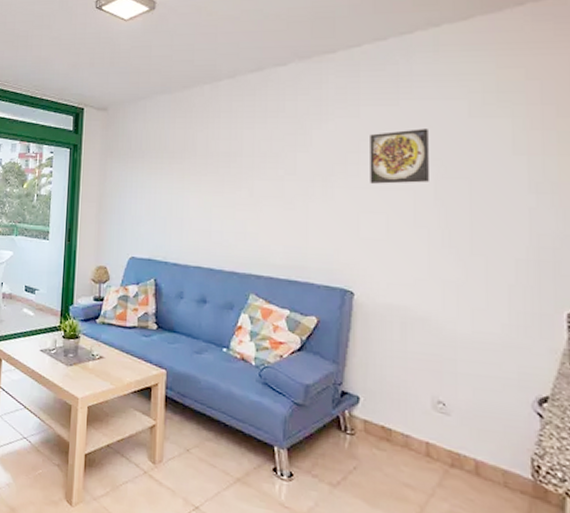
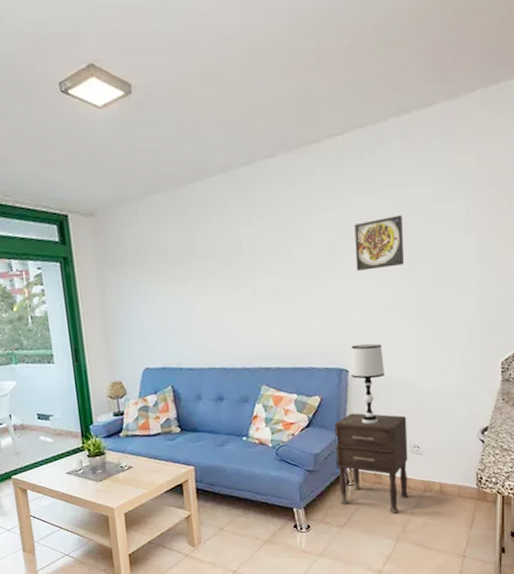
nightstand: none [332,344,429,487] -> present [334,413,408,514]
table lamp: none [356,264,400,363] -> present [350,343,385,425]

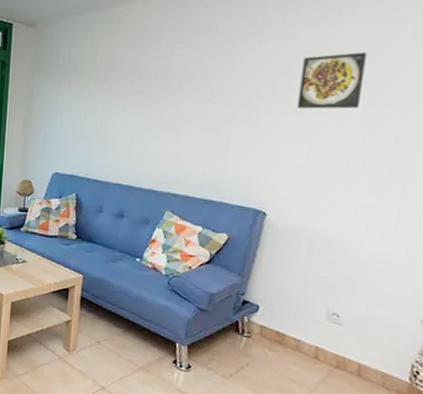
nightstand: present [334,413,408,514] -> none [229,260,329,382]
table lamp: present [350,343,385,425] -> none [268,187,313,278]

